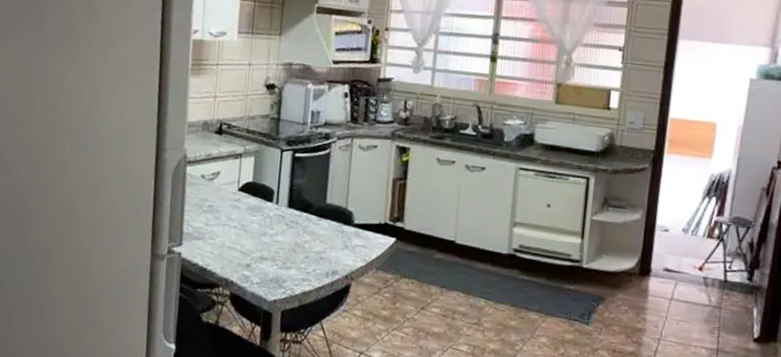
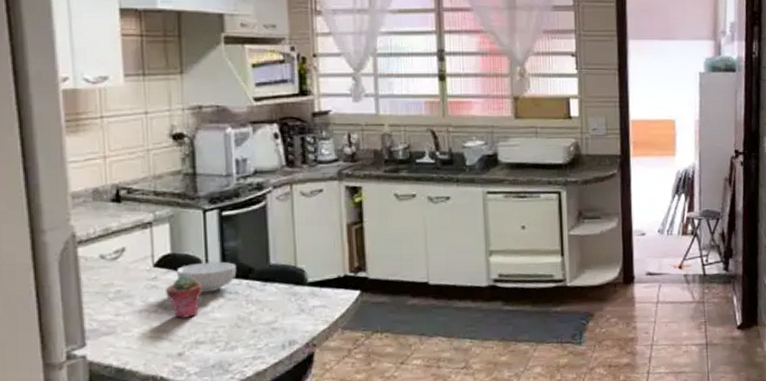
potted succulent: none [244,200,272,237] -> present [164,274,203,319]
cereal bowl: none [254,193,300,219] -> present [176,261,237,293]

